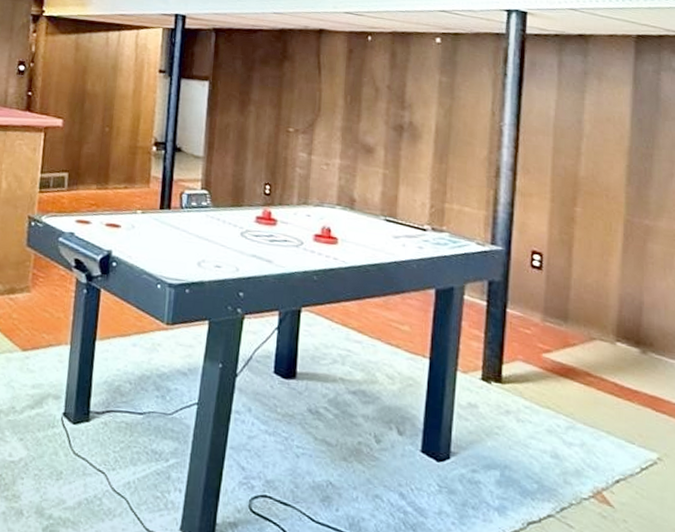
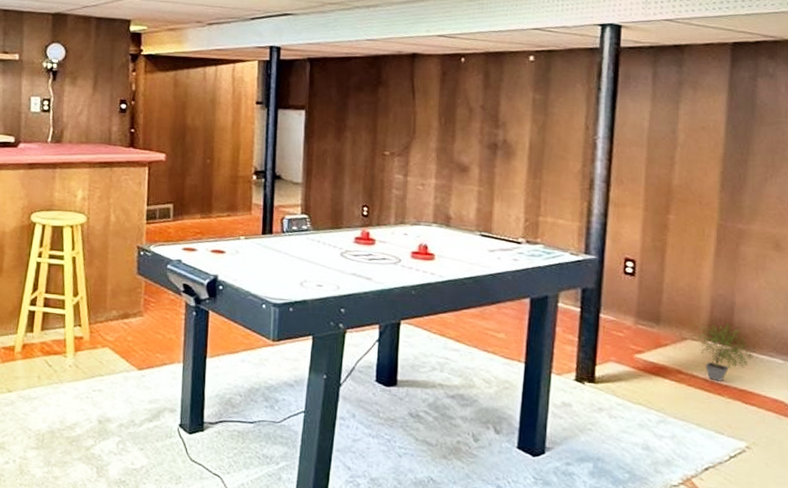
potted plant: none [606,324,663,386] -> present [698,323,753,382]

